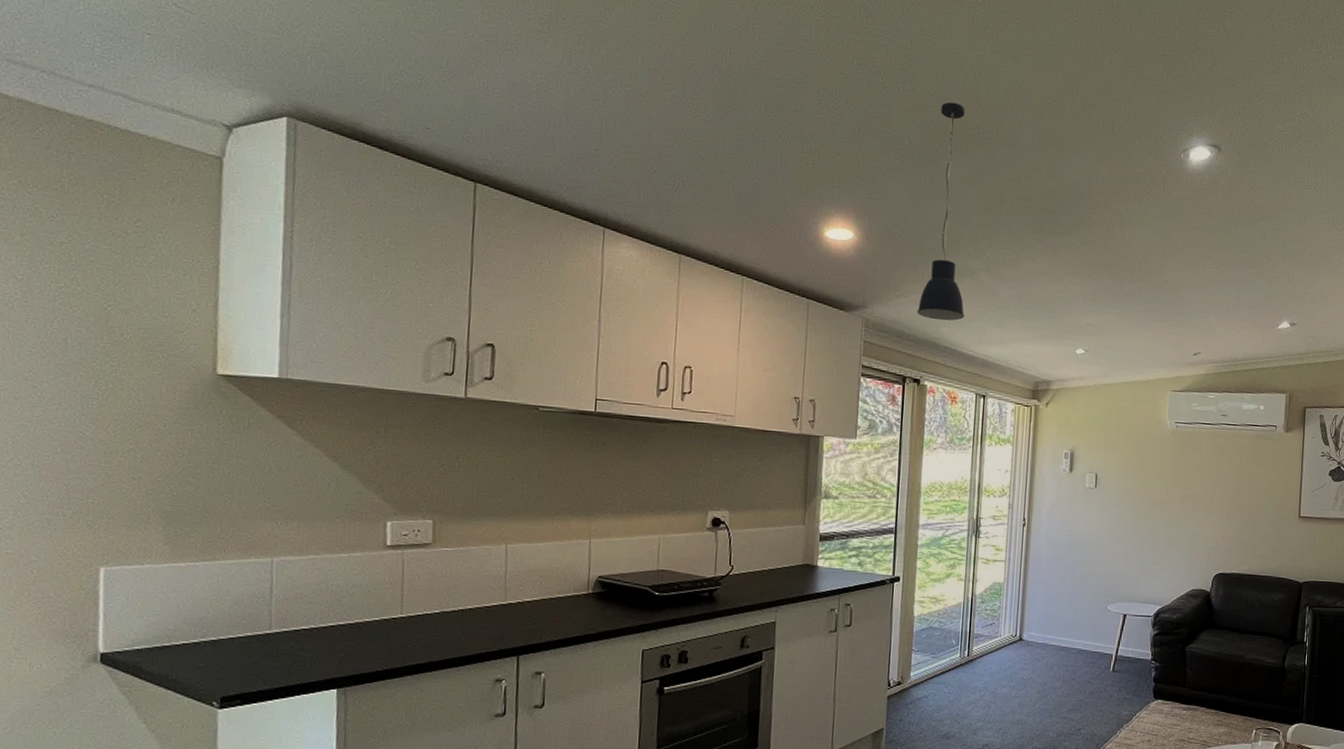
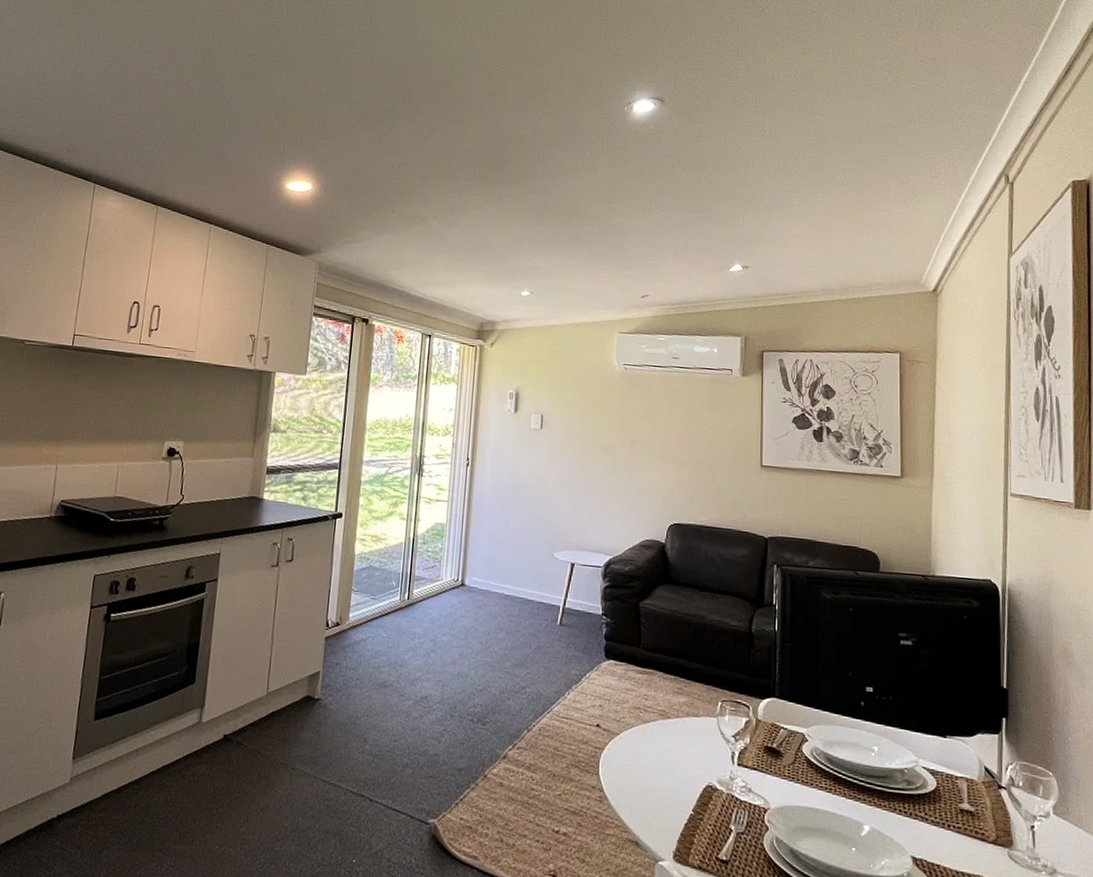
pendant light: present [917,101,965,321] -> none [367,68,418,264]

